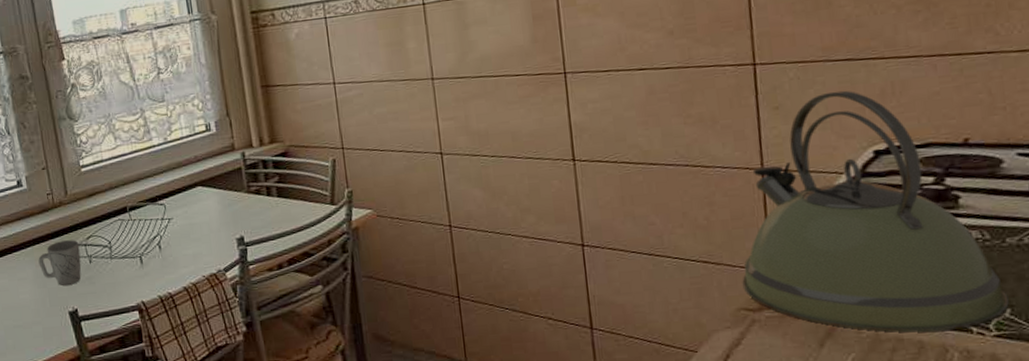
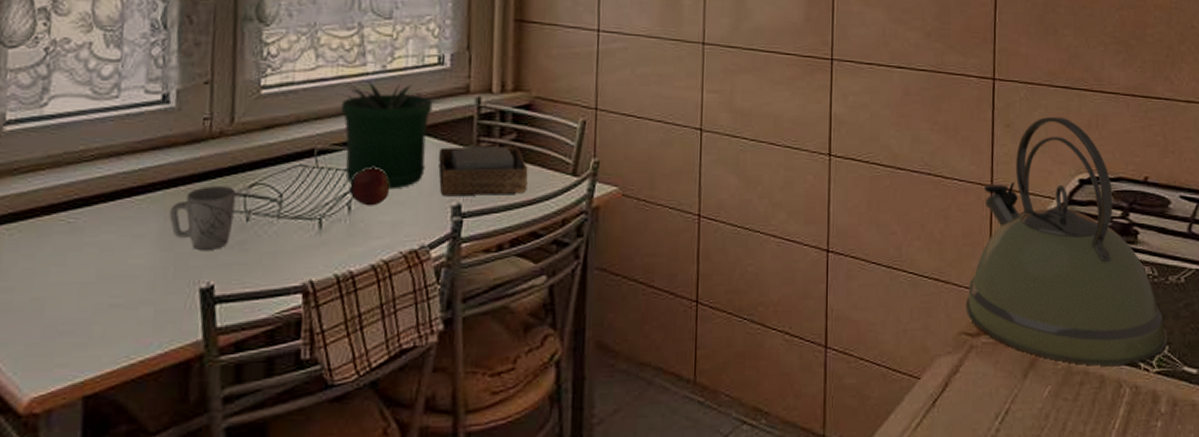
planter: none [133,149,225,231] -> present [335,81,456,190]
apple: none [157,215,187,245] -> present [349,168,389,206]
napkin holder: none [219,187,295,232] -> present [438,146,528,197]

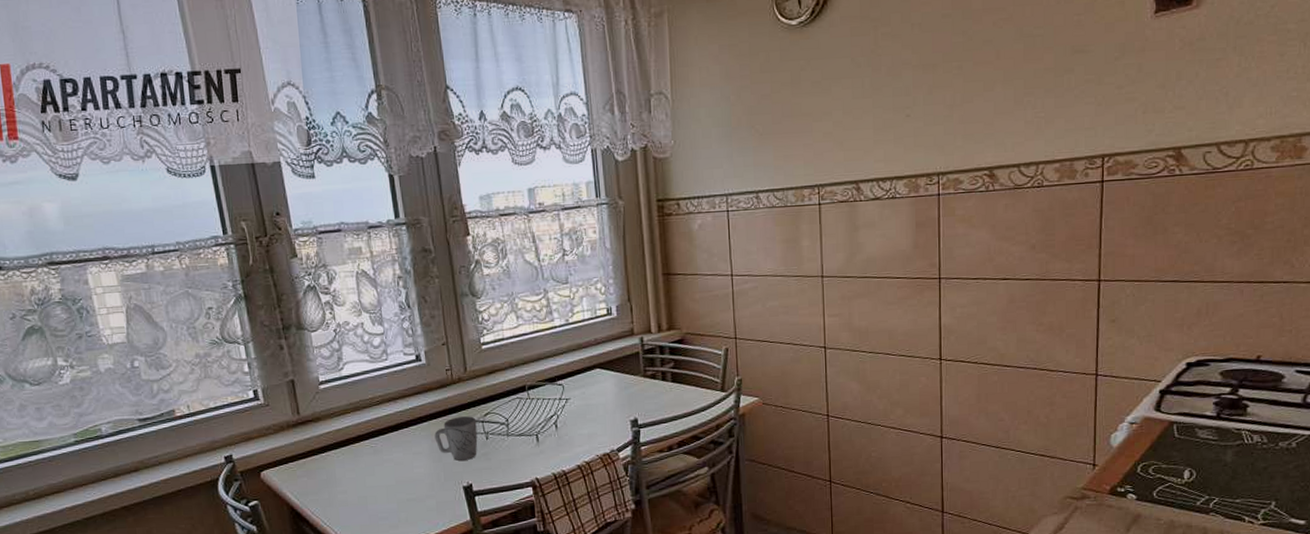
planter: present [335,81,456,190] -> none [534,332,624,411]
apple: present [349,168,389,206] -> none [554,396,583,424]
napkin holder: present [438,146,528,197] -> none [616,373,687,414]
kettle: present [965,116,1168,366] -> none [1070,308,1275,520]

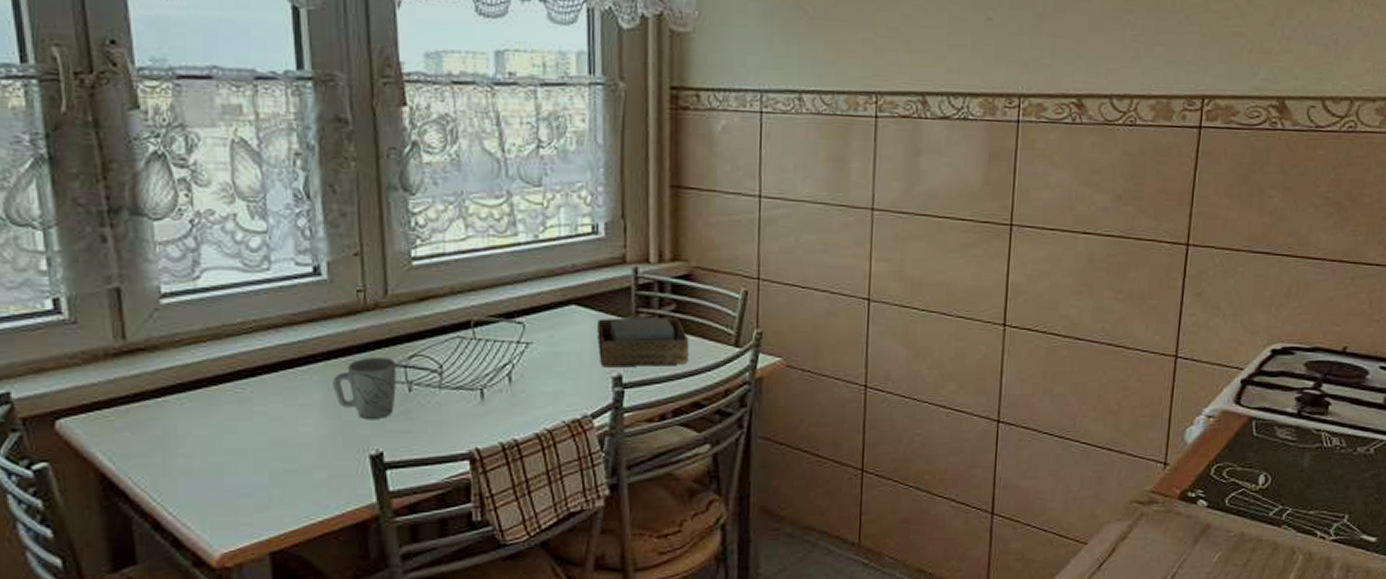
napkin holder: none [616,373,687,414] -> present [597,317,689,368]

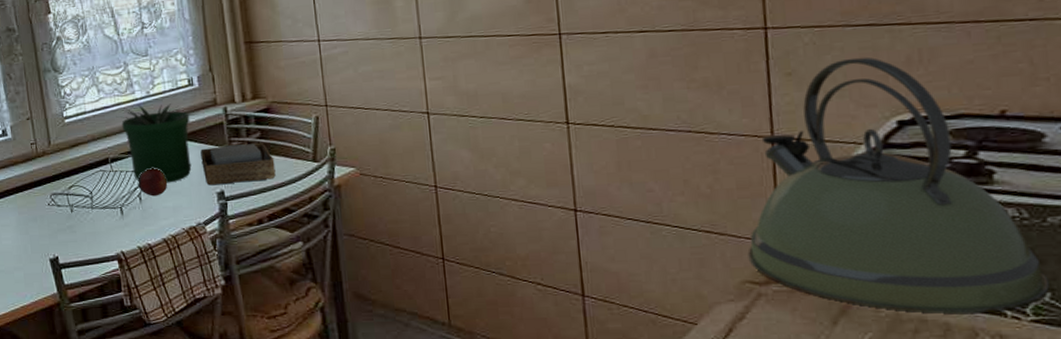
mug: present [333,358,396,419] -> none [21,189,63,233]
planter: none [487,252,612,361] -> present [116,103,207,183]
apple: none [509,339,548,377] -> present [137,168,167,197]
kettle: none [1138,284,1349,534] -> present [747,57,1050,314]

